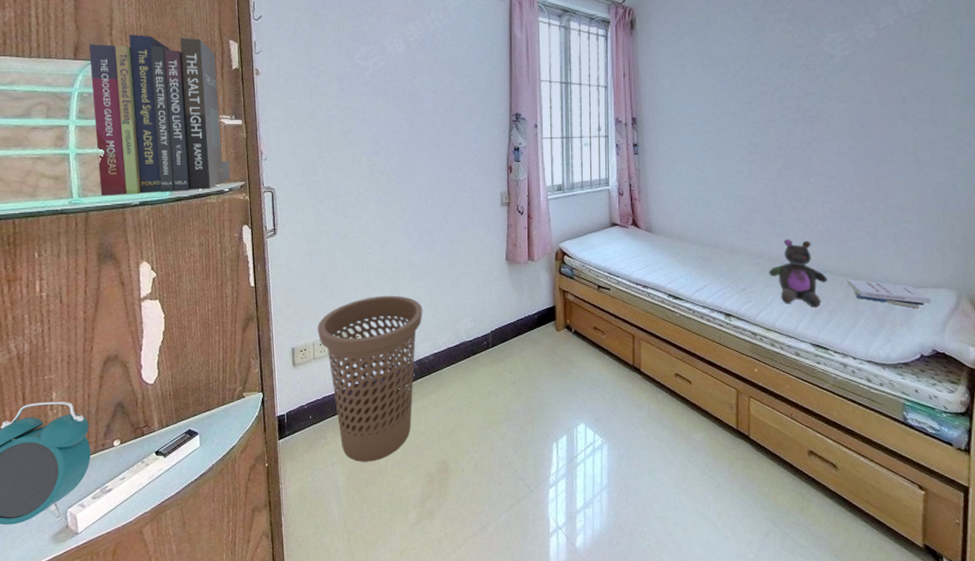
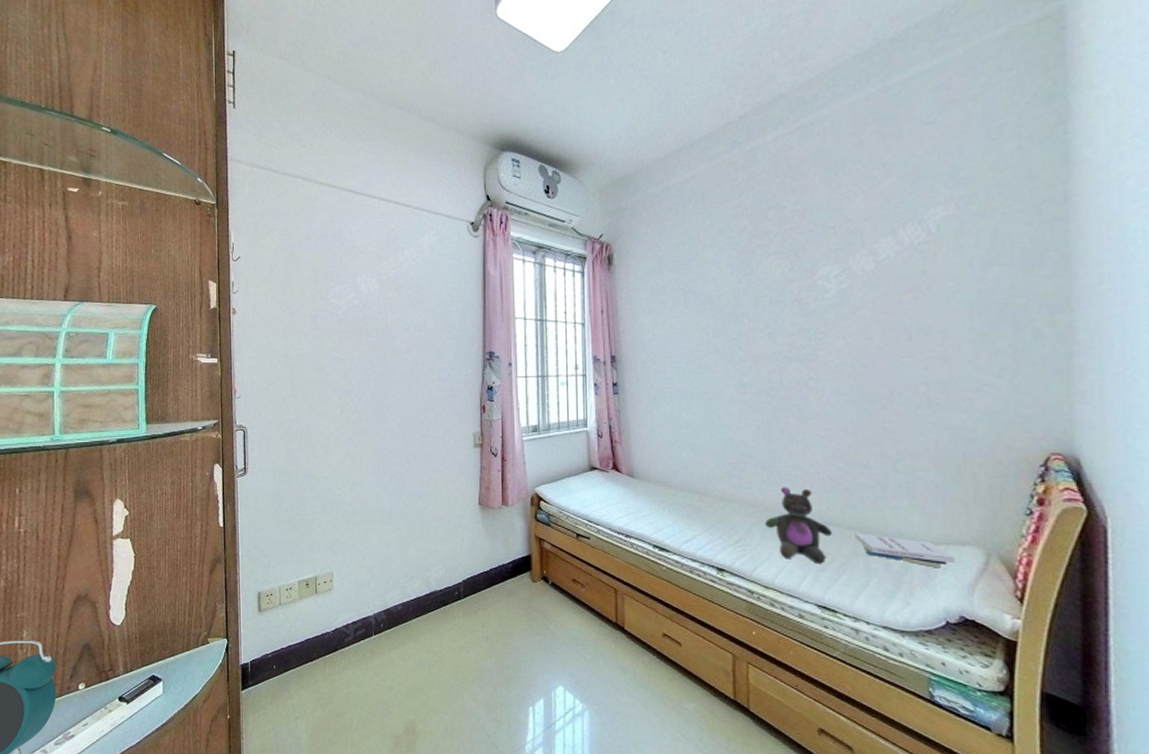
books: present [89,34,230,197] -> none [78,275,204,434]
laundry basket: present [317,295,423,462] -> none [284,539,392,719]

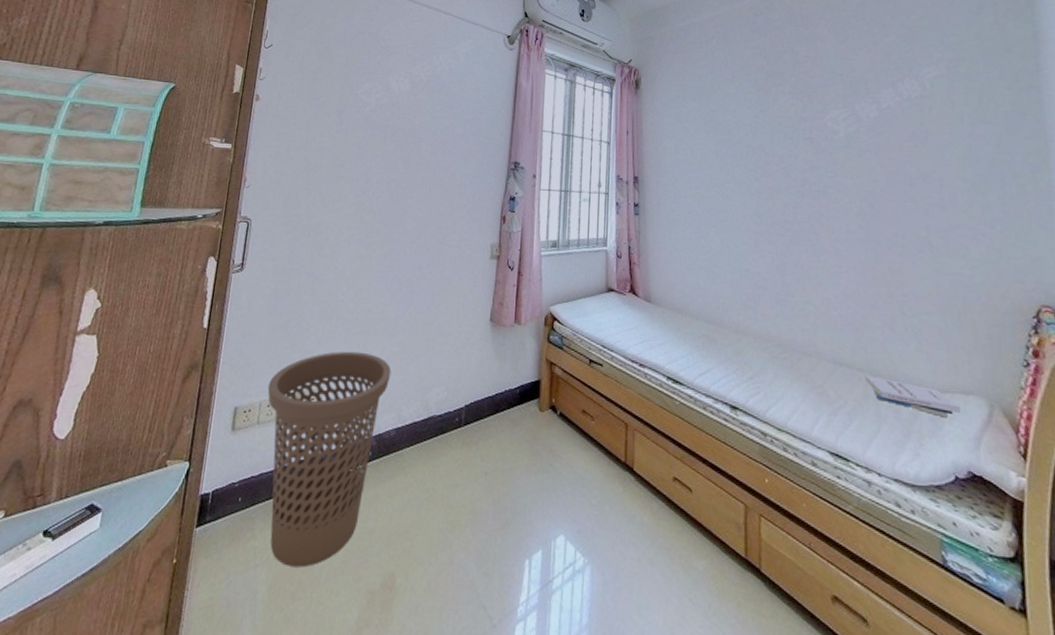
laundry basket: none [284,539,392,719] -> present [267,351,392,568]
stuffed bear: present [765,487,832,564] -> none [778,322,843,407]

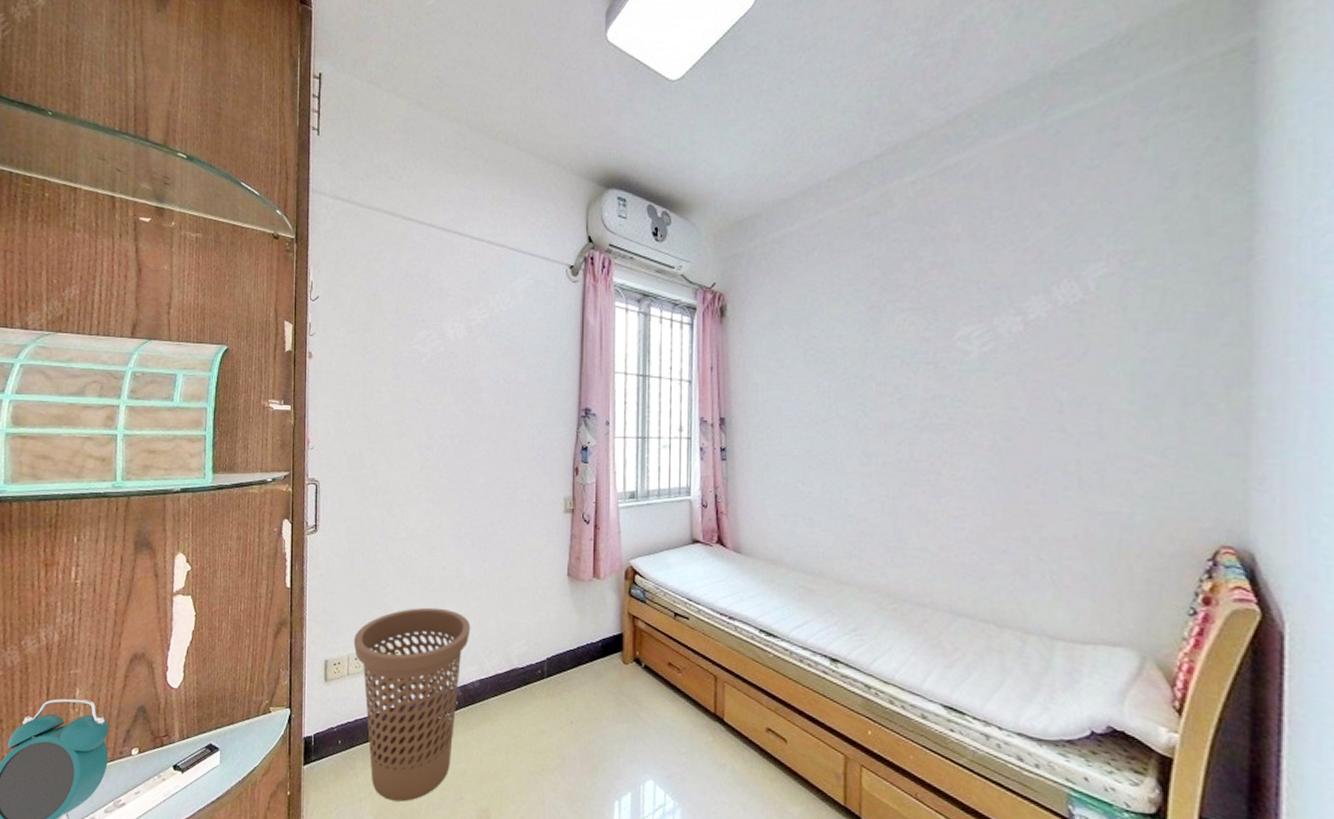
books: present [865,375,960,418] -> none [988,626,1103,671]

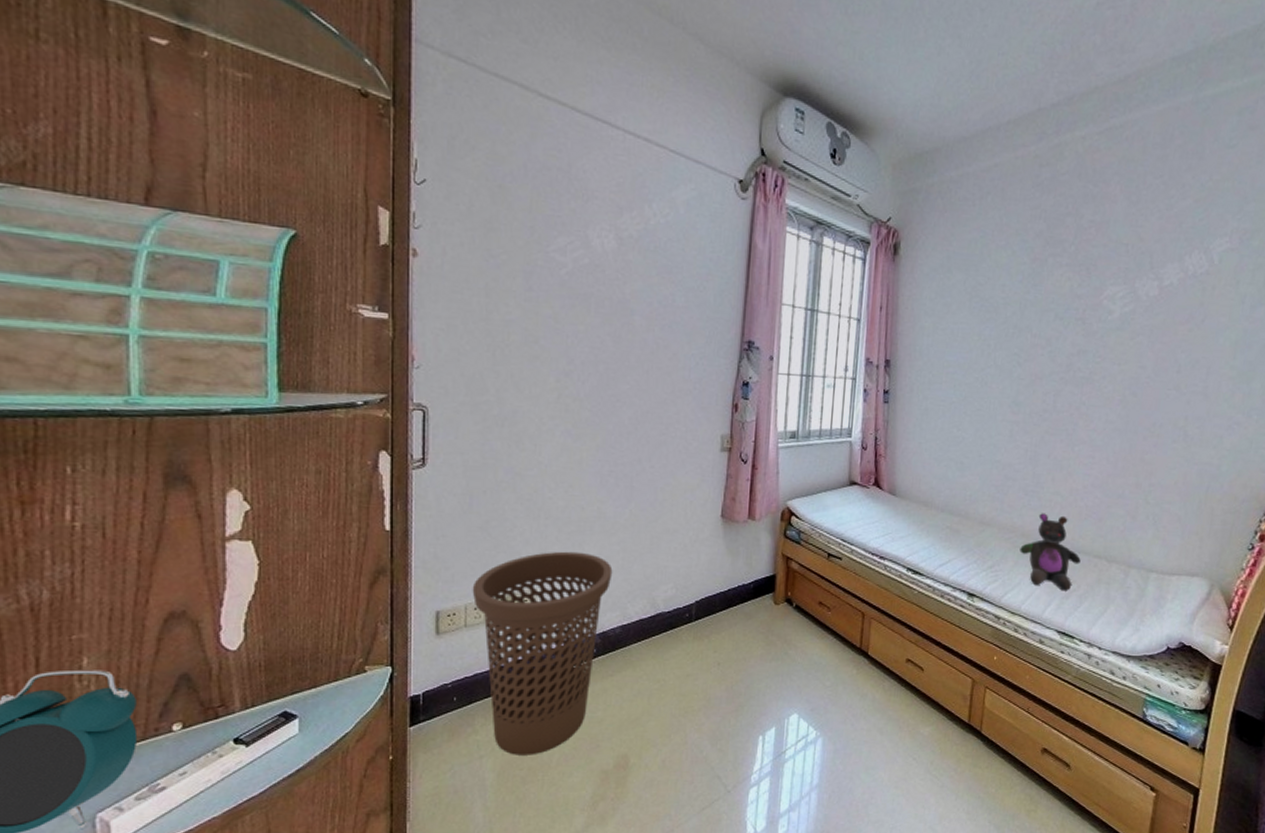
stuffed bear: none [886,571,963,659] -> present [1019,513,1081,591]

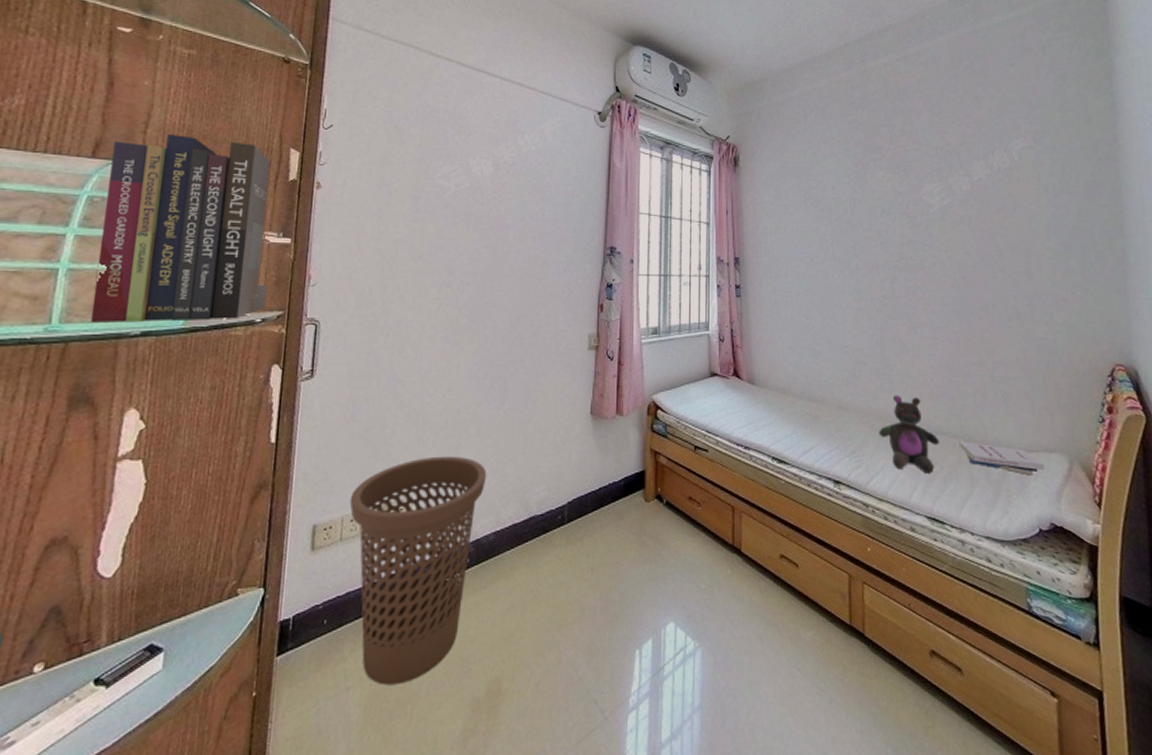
books: none [168,180,366,401] -> present [90,133,273,324]
books: none [1100,561,1183,597] -> present [959,441,1044,476]

